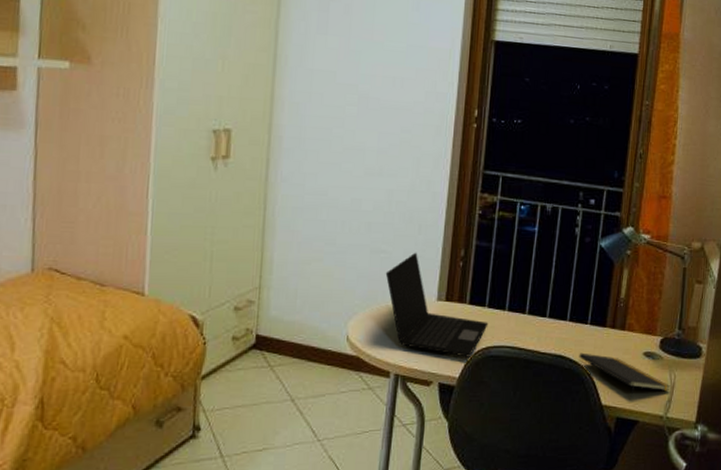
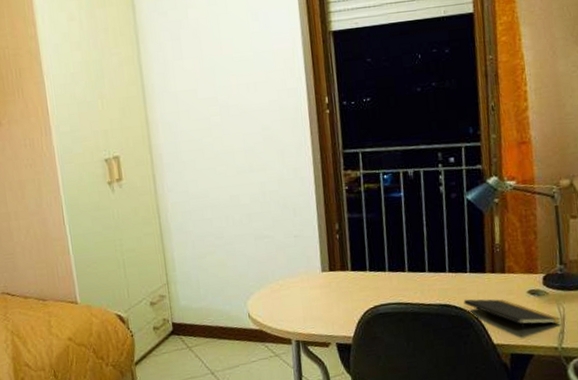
laptop: present [385,252,488,357] -> none [271,232,373,318]

